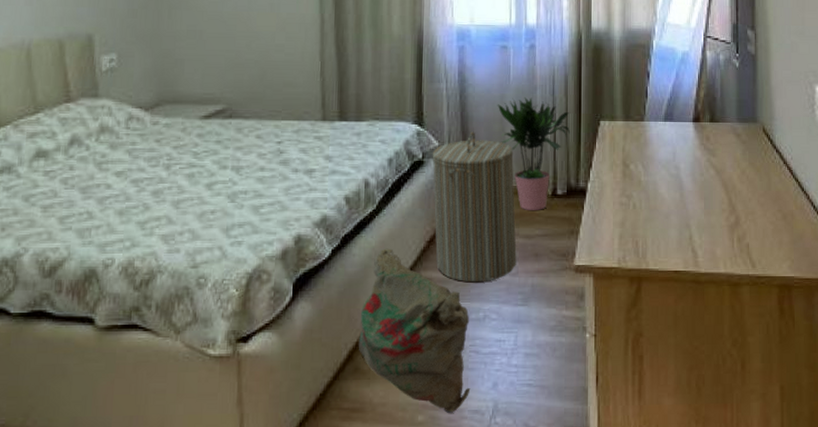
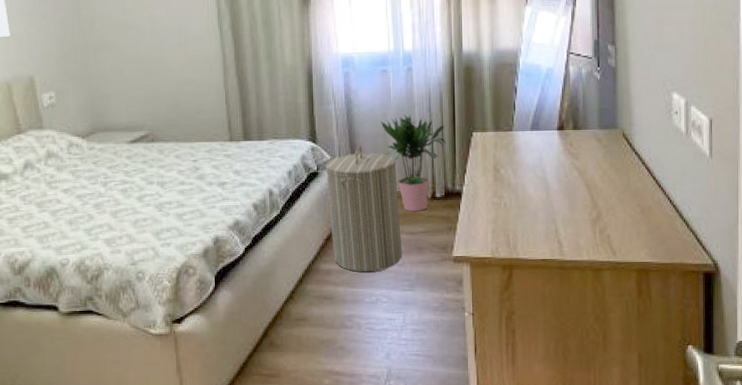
bag: present [359,248,471,413] -> none [272,246,368,377]

